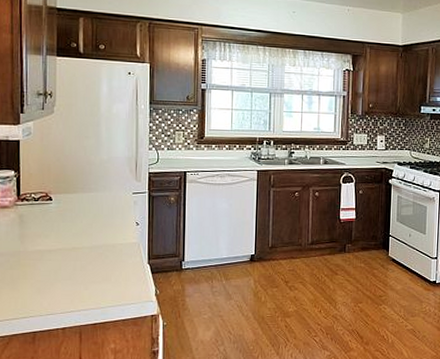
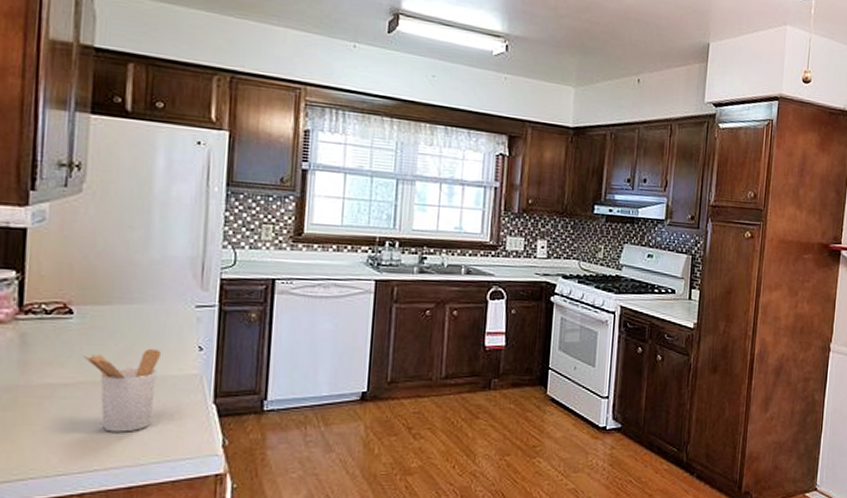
utensil holder: none [61,225,112,285] -> present [84,349,162,432]

